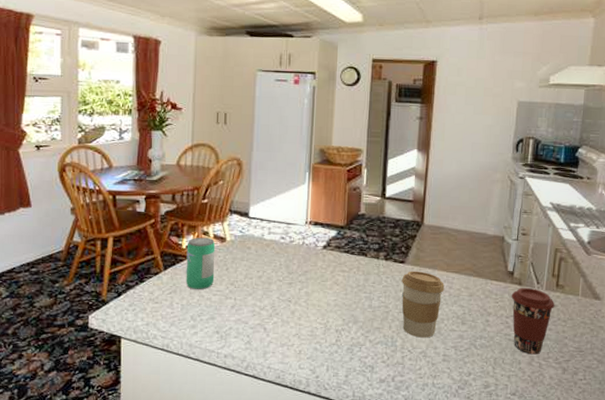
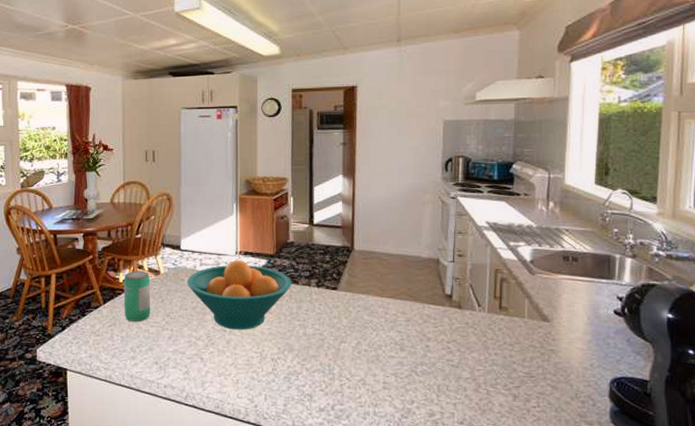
fruit bowl: none [253,230,361,301] -> present [187,260,292,330]
coffee cup: present [402,271,445,338] -> none [335,297,380,365]
coffee cup: present [511,287,555,355] -> none [451,310,500,381]

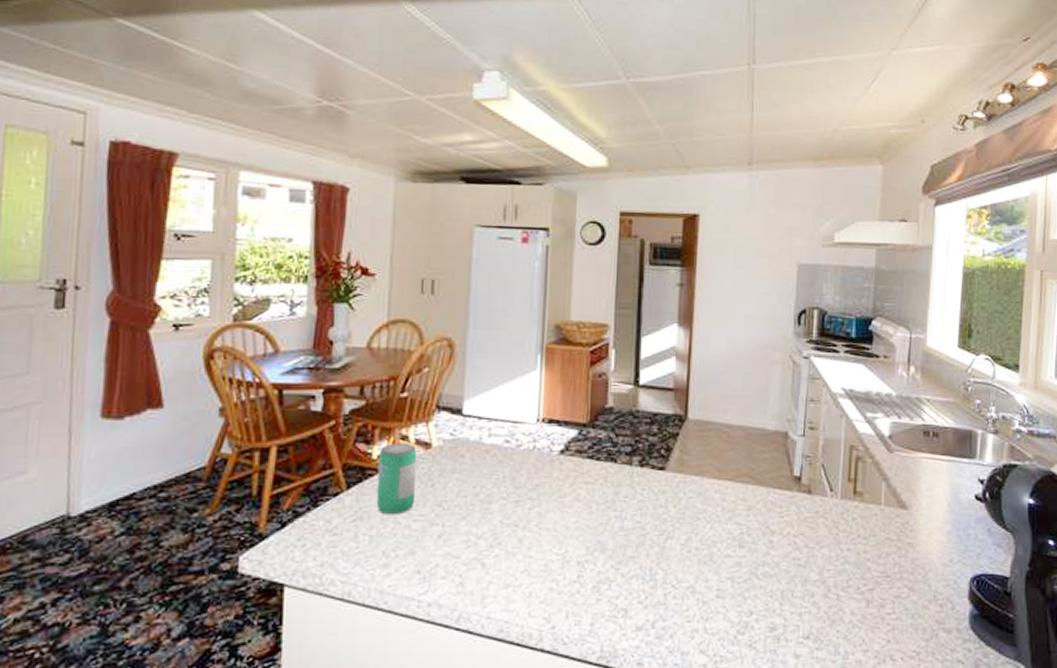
fruit bowl: present [187,260,292,330] -> none [468,429,609,524]

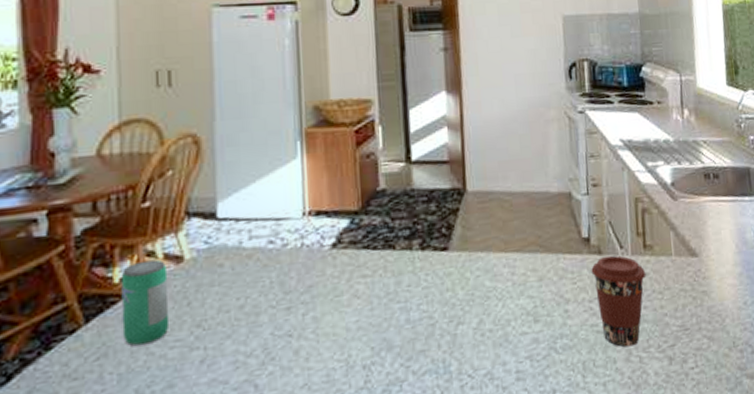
coffee cup: none [799,496,853,584] -> present [591,255,646,347]

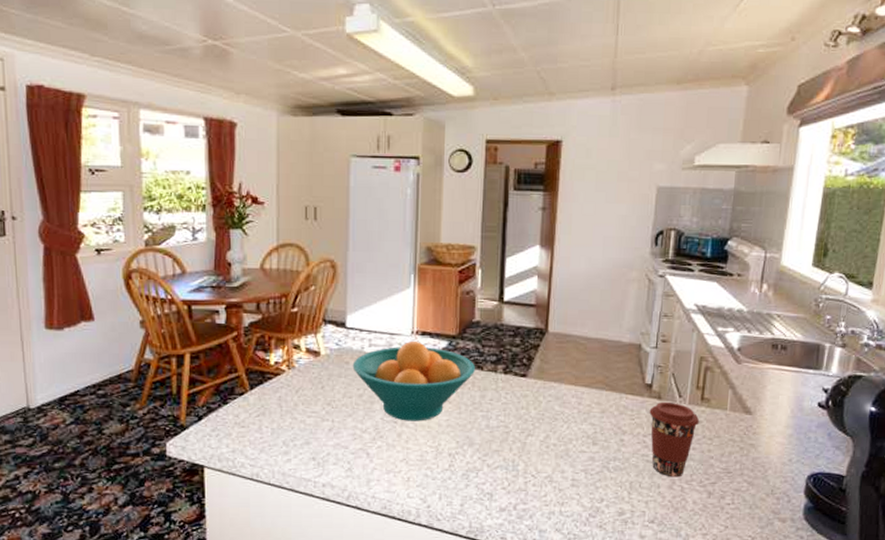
beverage can: present [121,259,170,346] -> none [275,351,308,412]
fruit bowl: none [228,223,387,332] -> present [352,340,476,421]

